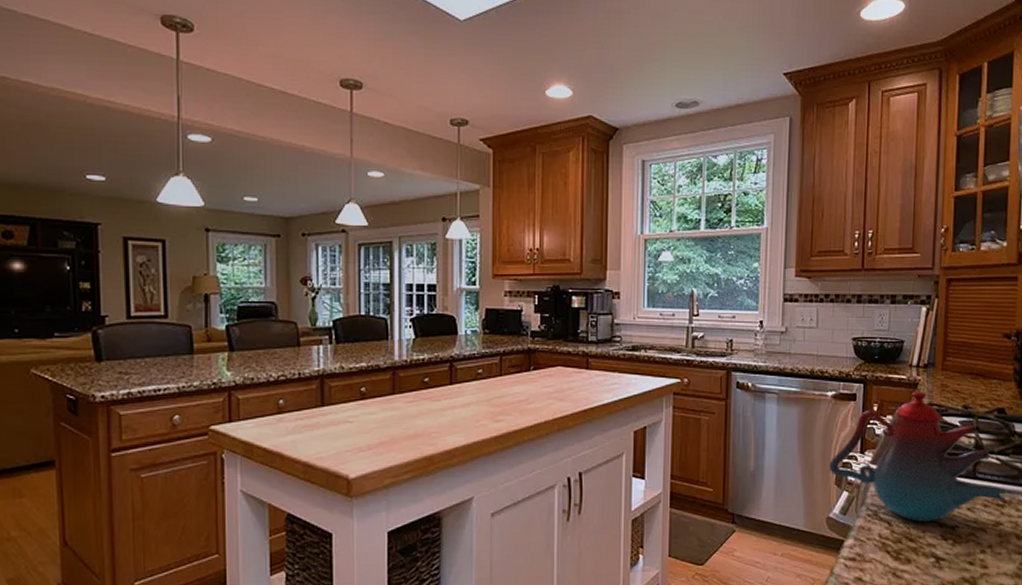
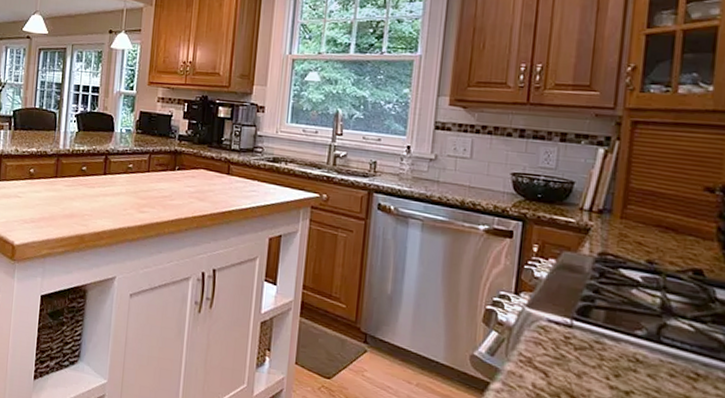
teakettle: present [829,392,1007,522] -> none [477,237,702,382]

